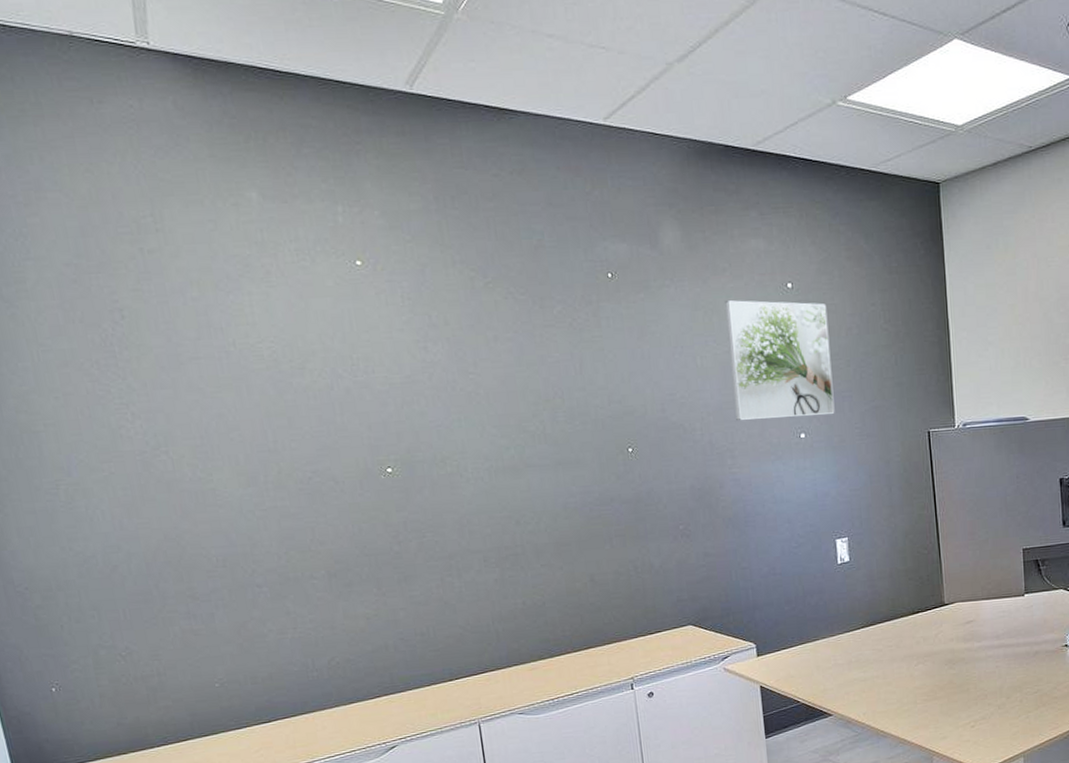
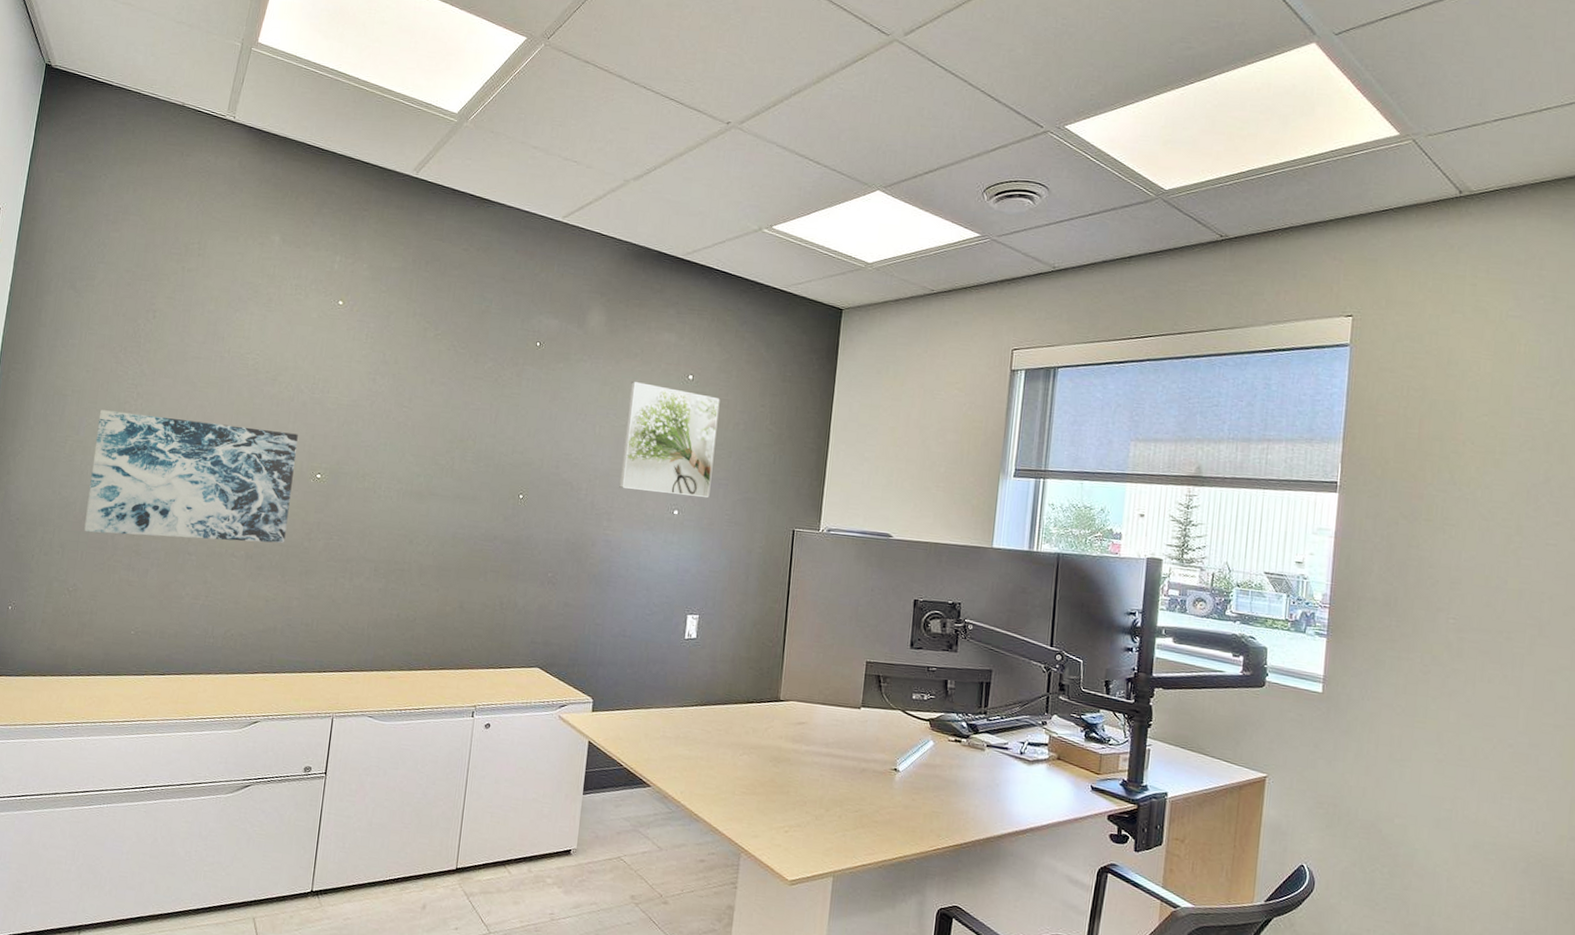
wall art: none [89,427,370,587] -> present [84,409,298,544]

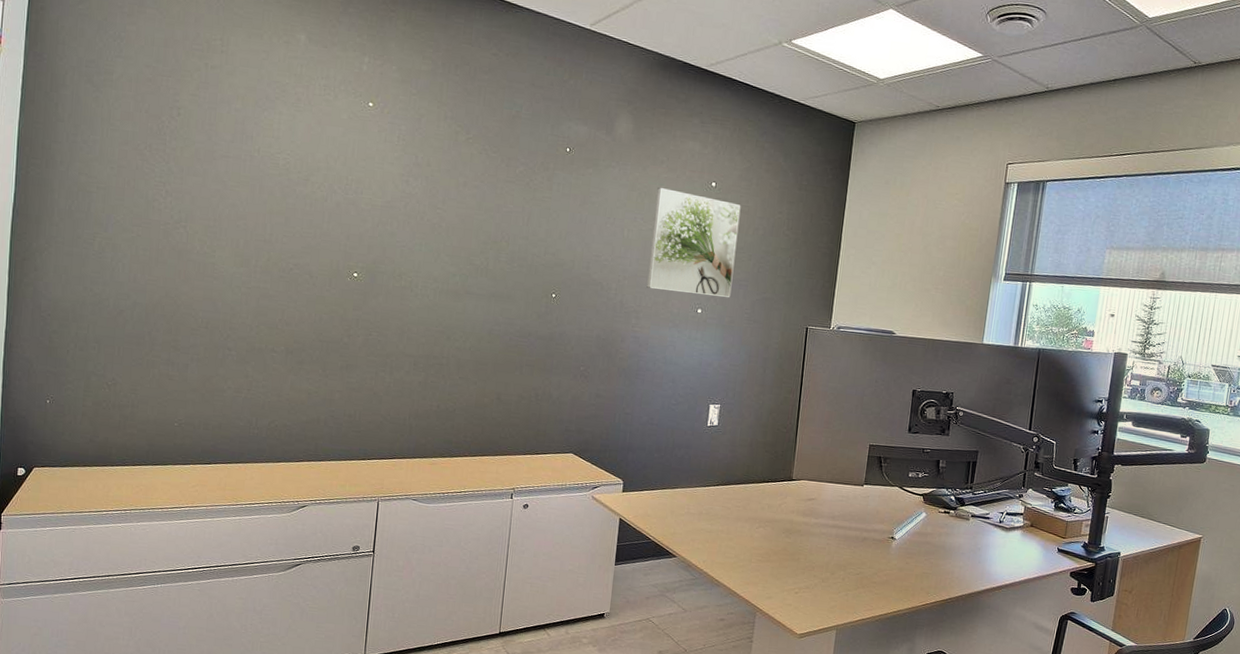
wall art: present [84,409,298,544] -> none [119,207,333,339]

